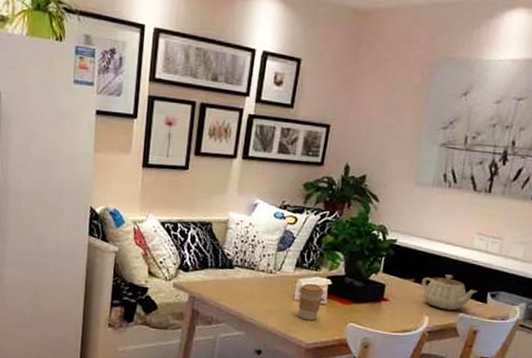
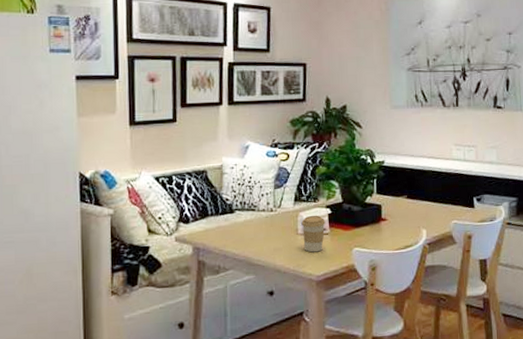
teapot: present [421,274,477,311] -> none [414,186,464,220]

